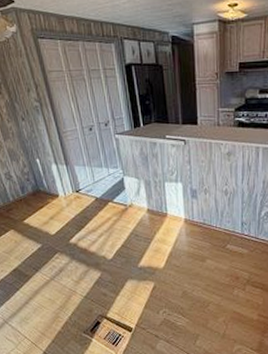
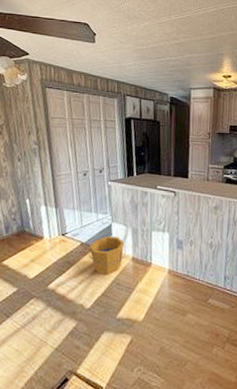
bucket: none [104,189,141,227] -> present [89,235,127,274]

